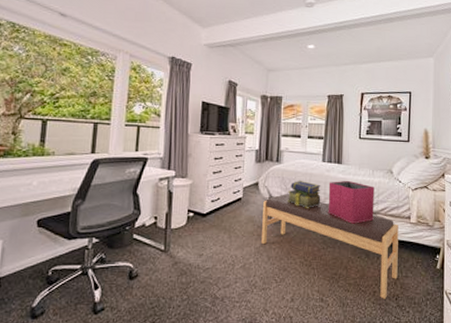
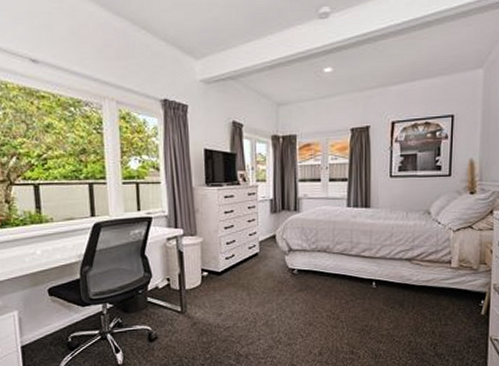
bench: present [261,194,398,299] -> none [283,245,437,349]
stack of books: present [288,181,321,208] -> none [309,230,347,259]
storage bin: present [328,180,374,224] -> none [355,225,409,273]

